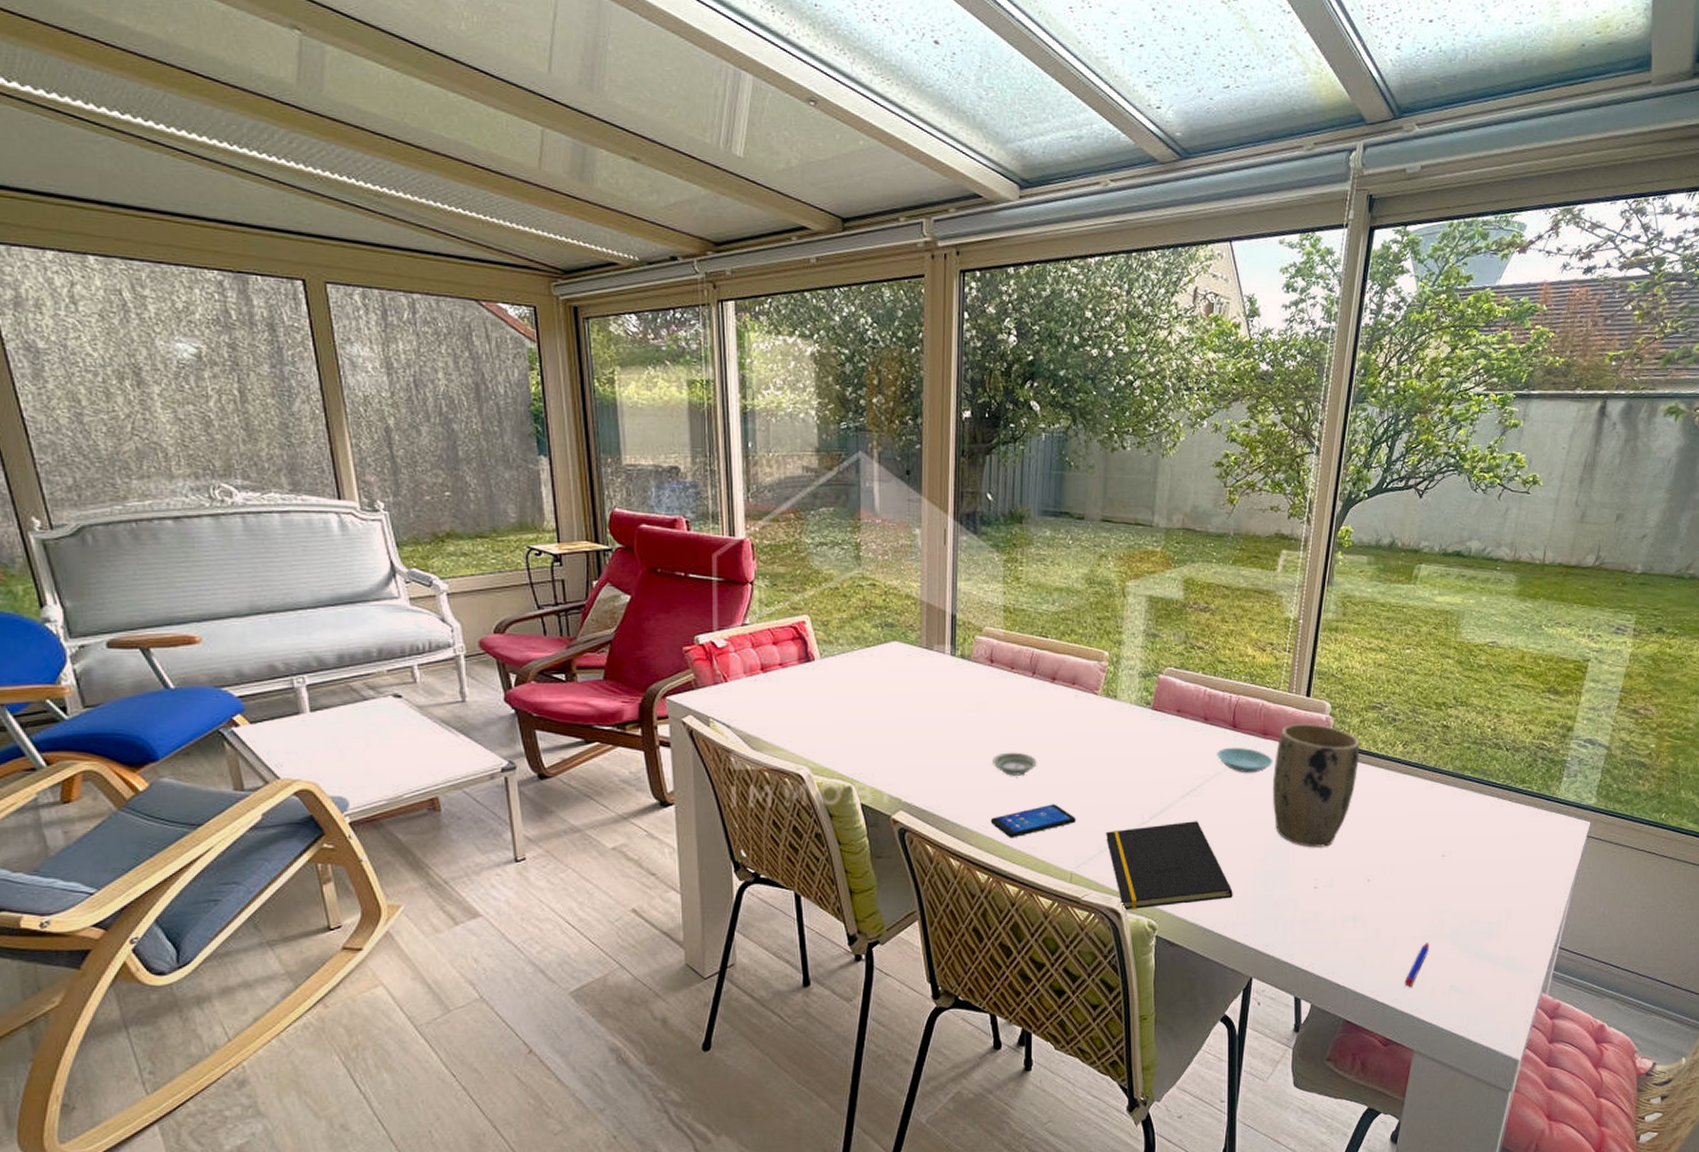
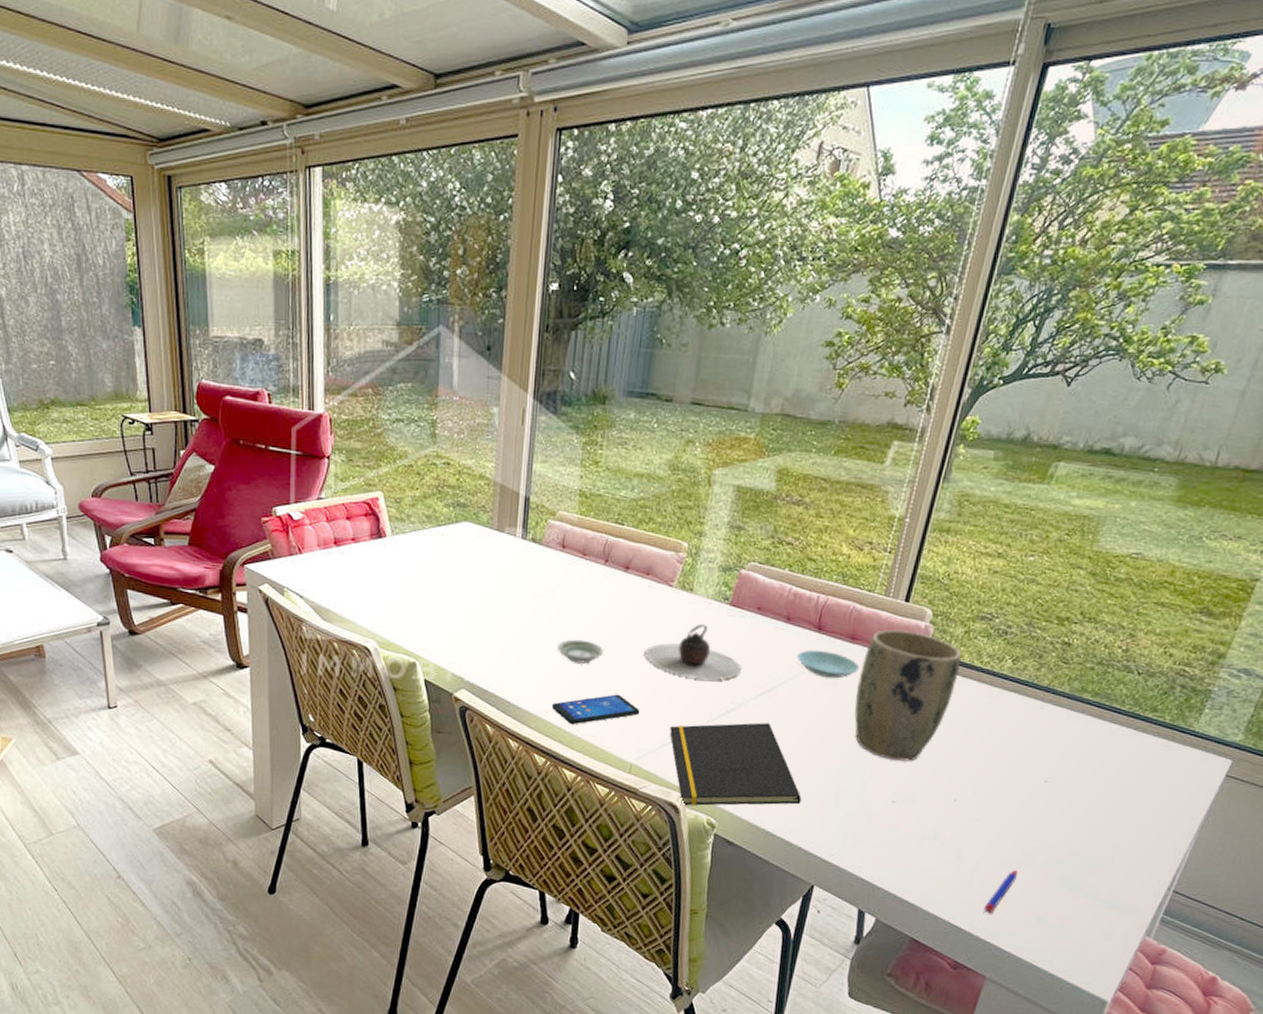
teapot: none [1076,729,1167,784] -> present [644,623,741,680]

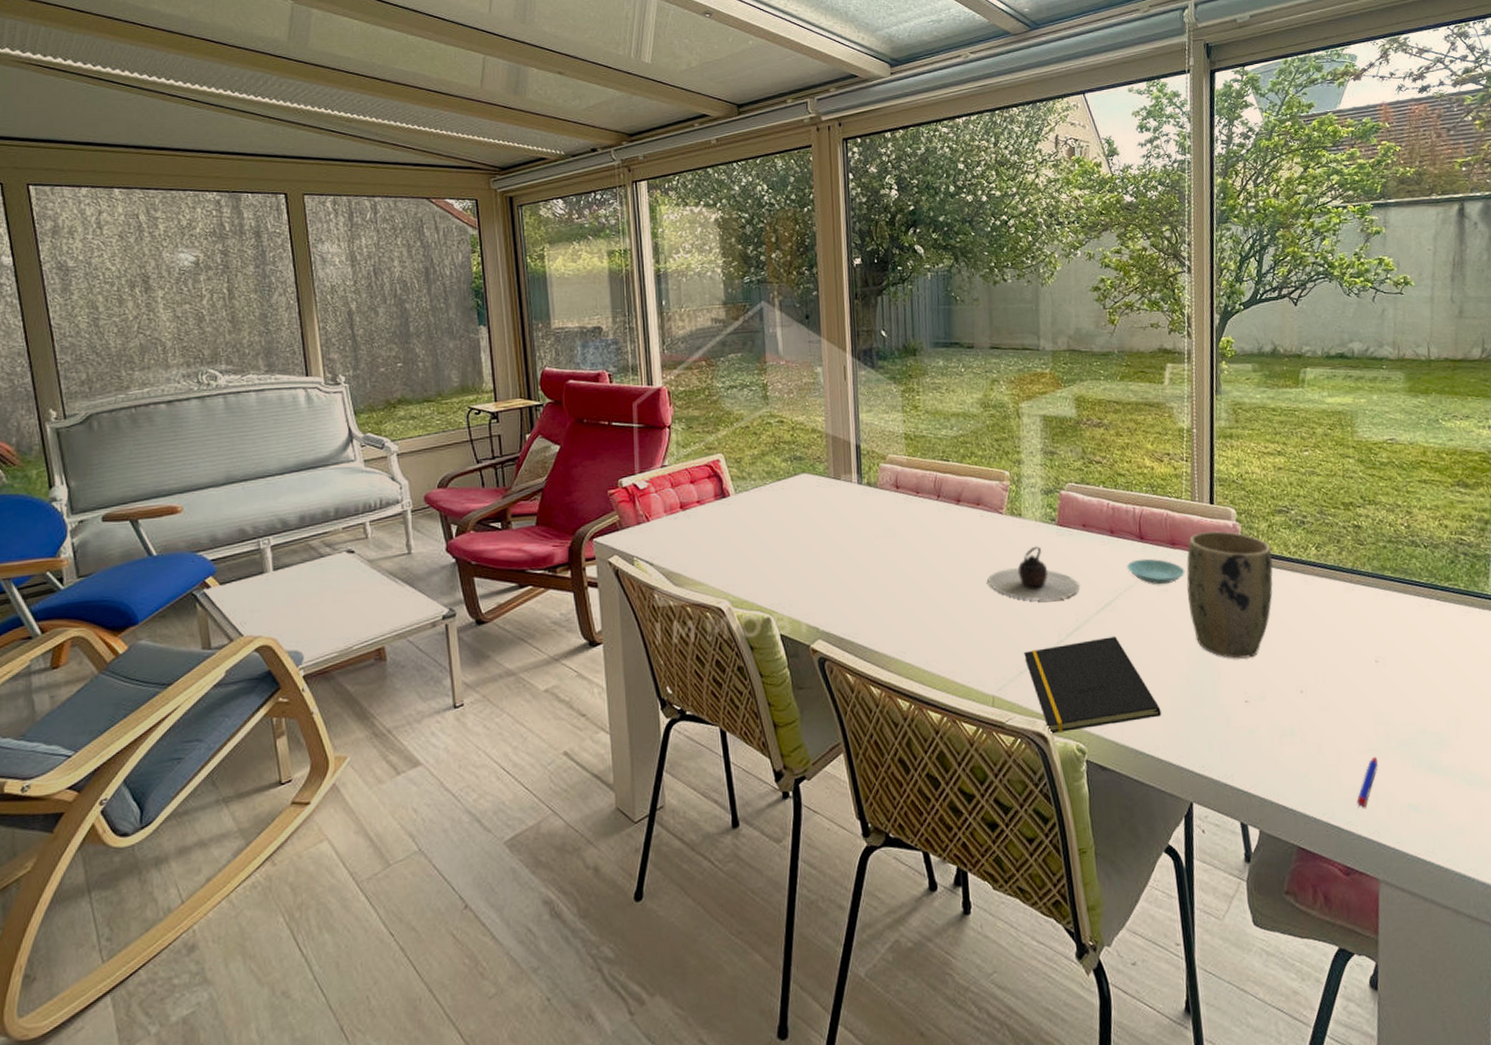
smartphone: present [551,694,640,725] -> none [907,625,993,663]
saucer: present [558,639,603,664] -> none [905,575,949,599]

